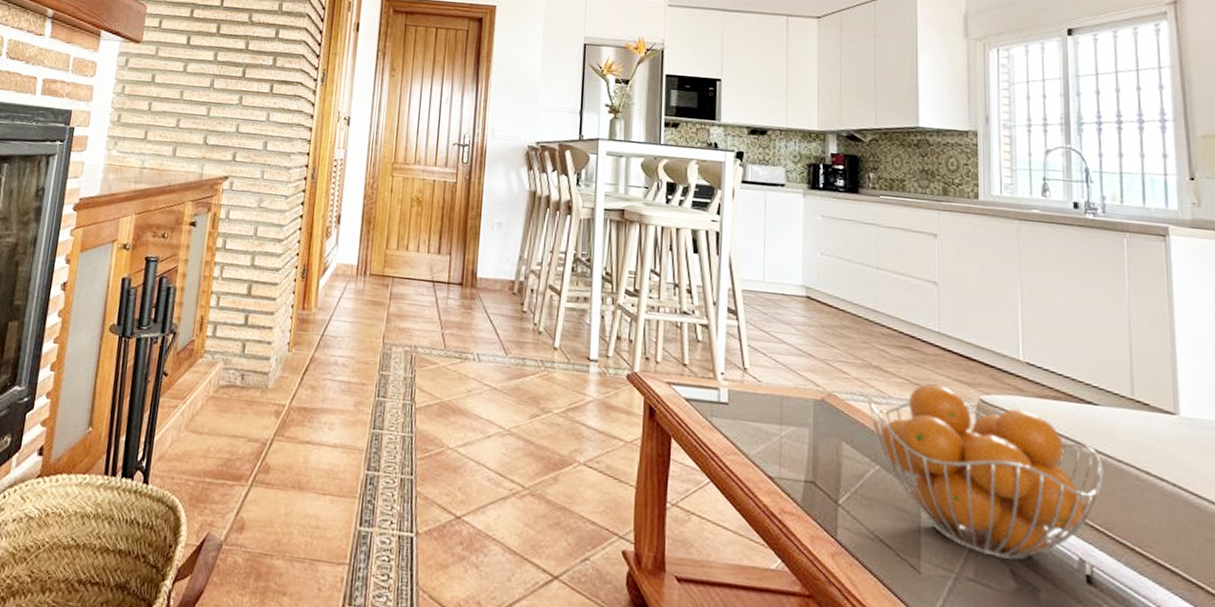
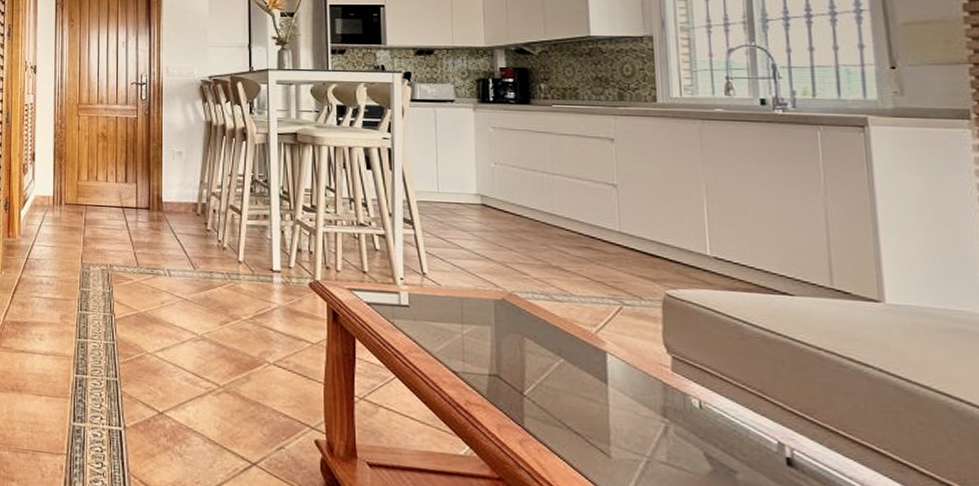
fruit basket: present [869,384,1105,560] -> none [550,281,803,444]

